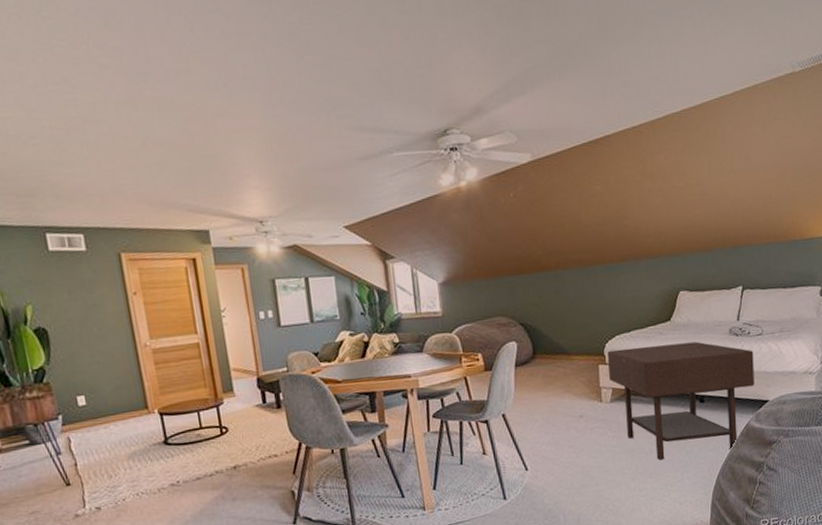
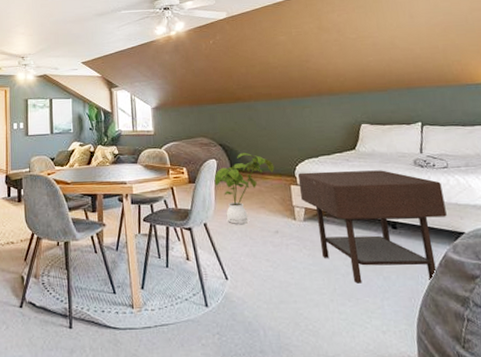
house plant: none [514,331,582,412] -> present [214,152,275,224]

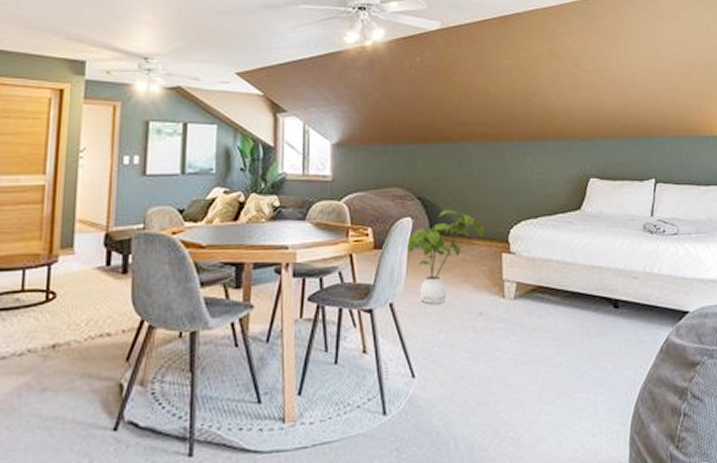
side table: present [297,170,447,284] -> none [511,236,673,377]

